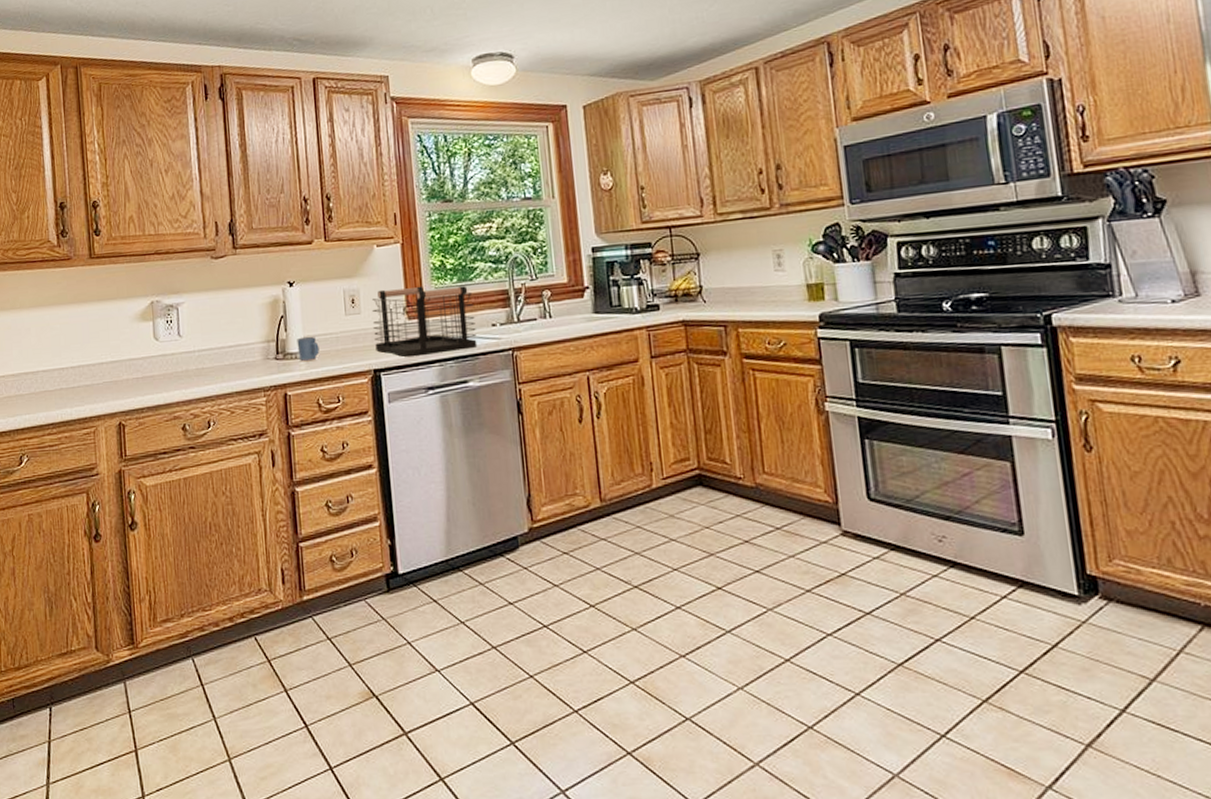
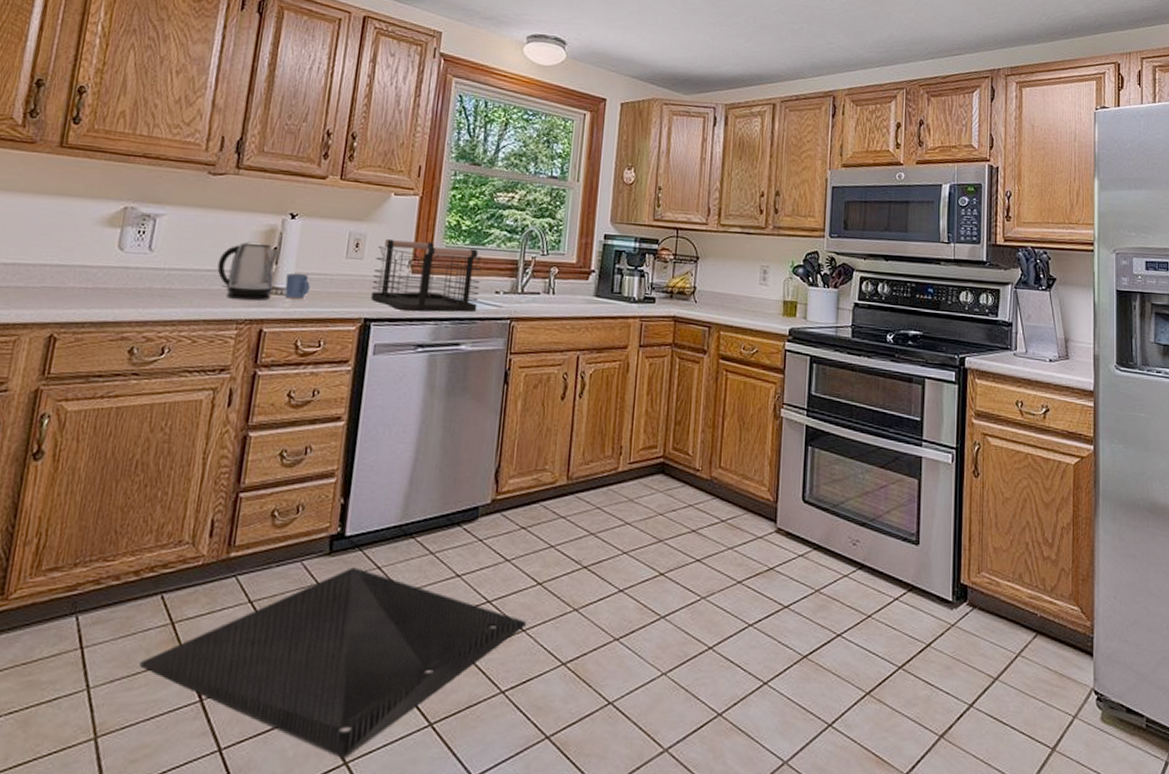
kettle: none [236,313,288,370] -> present [217,241,278,302]
door mat: none [250,602,586,776] -> present [139,567,526,760]

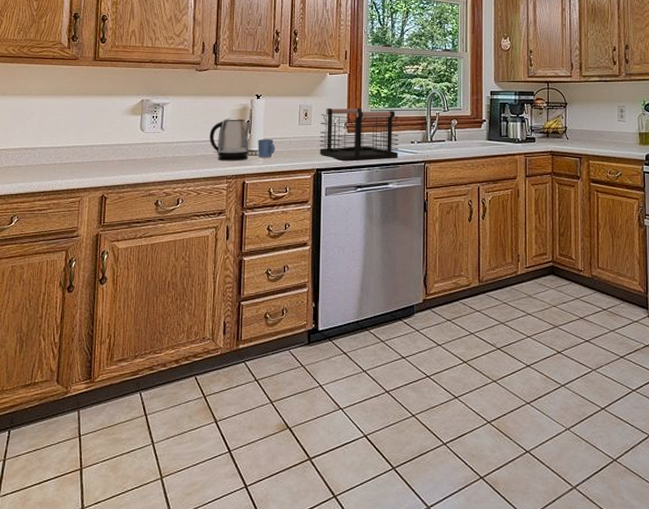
door mat: present [139,567,526,760] -> none [185,353,457,494]

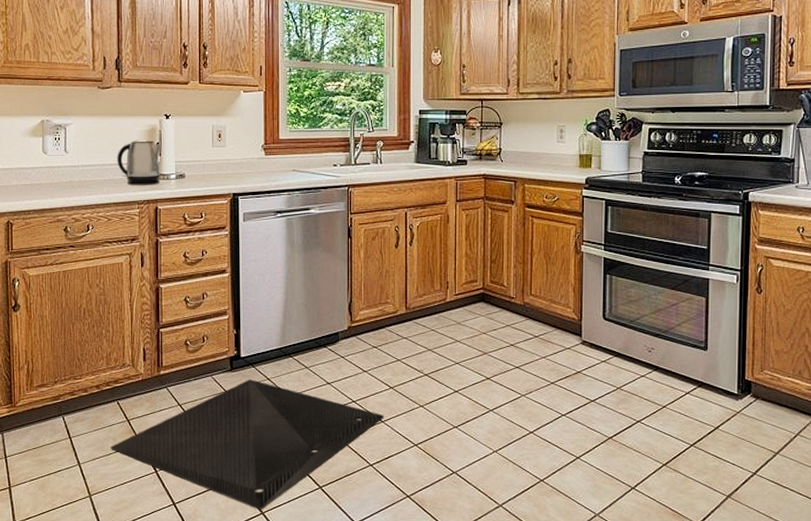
door mat: none [185,353,457,494] -> present [110,379,384,511]
mug: present [257,138,275,158] -> none [169,161,188,183]
dish rack: present [320,107,399,162] -> none [235,128,320,186]

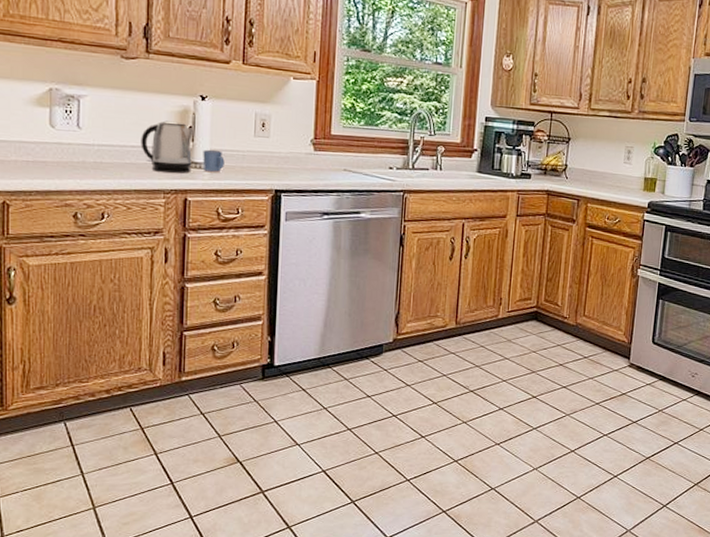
door mat: present [110,379,384,511] -> none [120,389,425,525]
mug: none [169,161,188,183] -> present [202,149,225,173]

